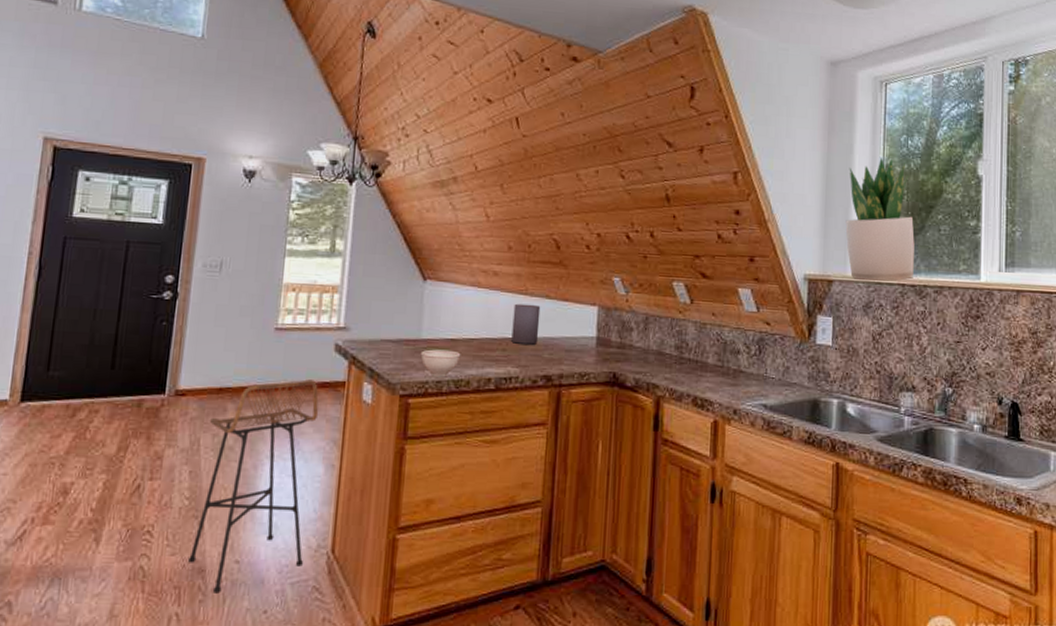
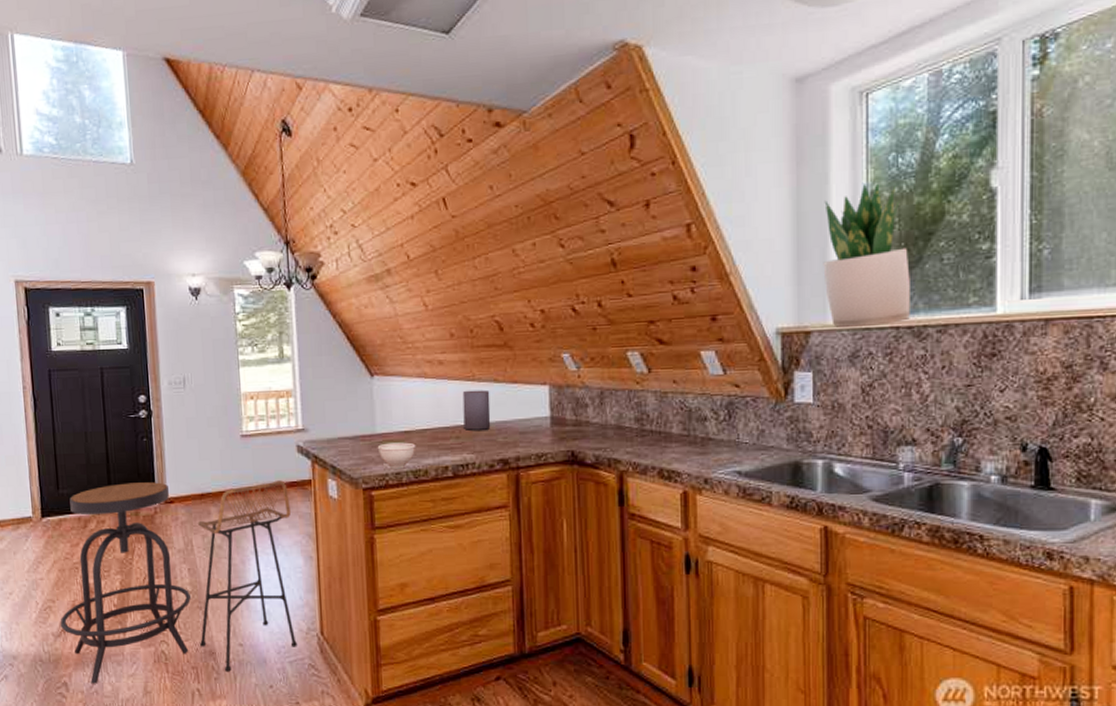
bar stool: none [17,369,188,605] -> present [60,482,192,684]

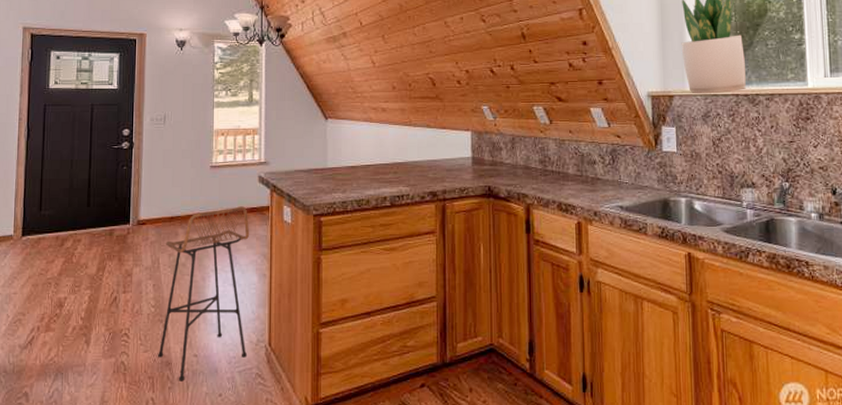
bar stool: present [60,482,192,684] -> none [28,206,154,394]
bowl: present [377,442,416,469] -> none [327,176,361,198]
canister: present [462,389,491,432] -> none [401,133,423,168]

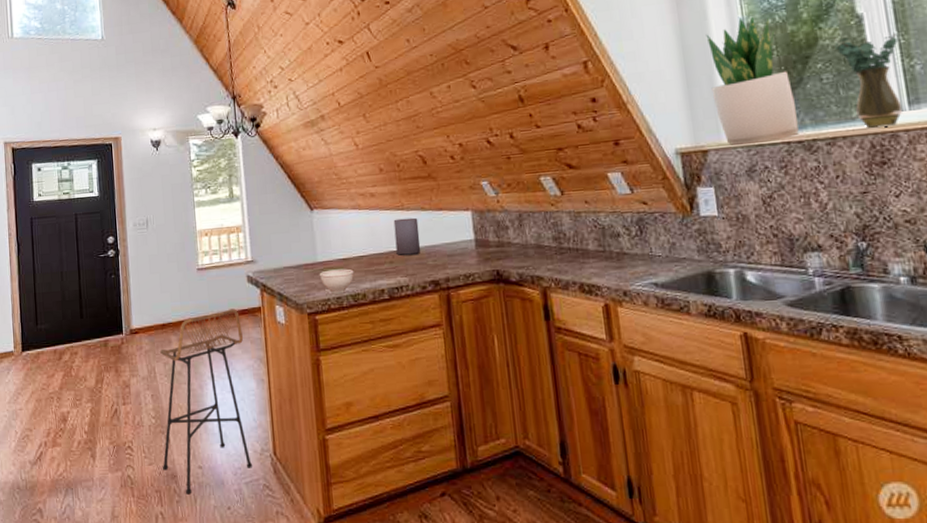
bowl: none [327,176,361,198] -> present [319,268,354,294]
canister: none [401,133,423,168] -> present [393,217,421,256]
vase: none [778,11,827,89] -> present [833,33,903,128]

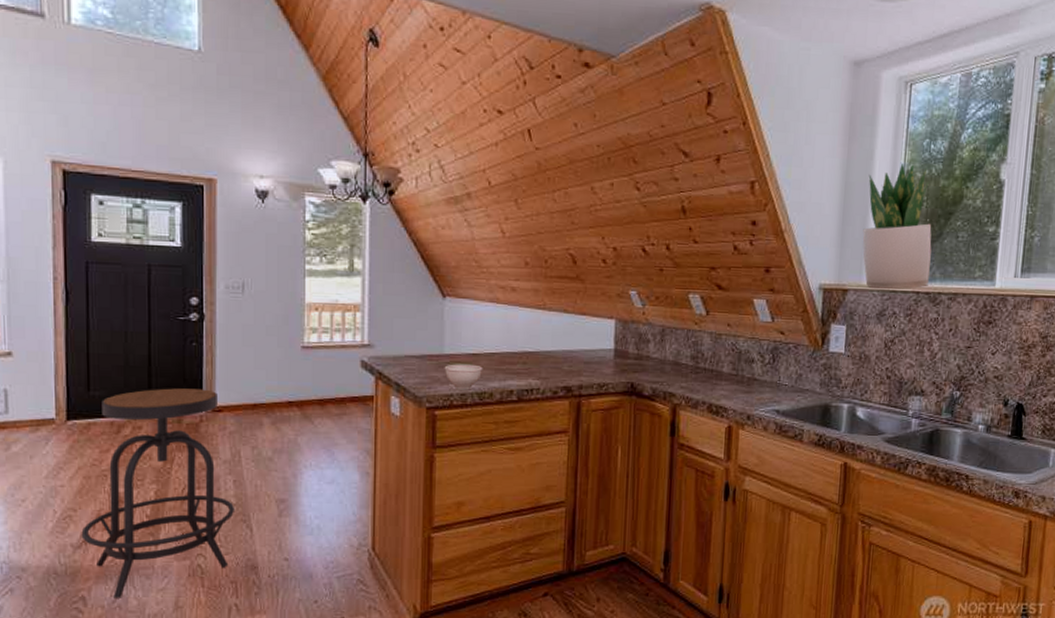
bar stool: none [36,315,155,510] -> present [81,388,236,598]
bar stool: present [159,309,252,495] -> none [242,394,349,587]
canister: present [393,217,421,256] -> none [531,318,559,359]
vase: present [833,33,903,128] -> none [975,198,1027,290]

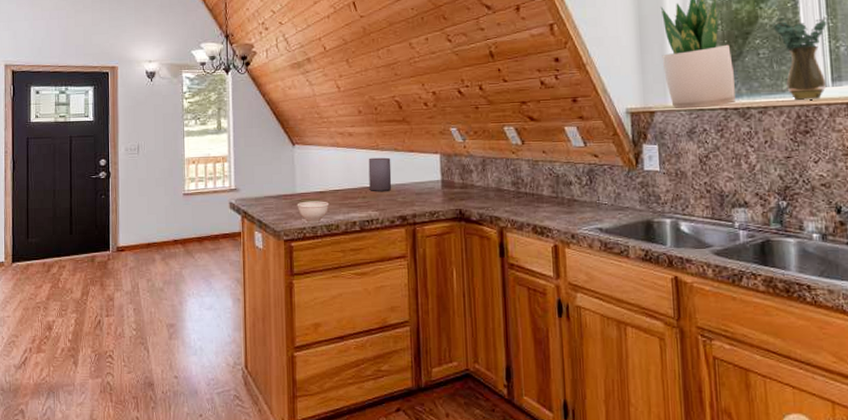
bar stool: present [81,388,236,598] -> none [21,233,136,412]
canister: none [531,318,559,359] -> present [368,157,392,192]
vase: none [975,198,1027,290] -> present [771,17,827,100]

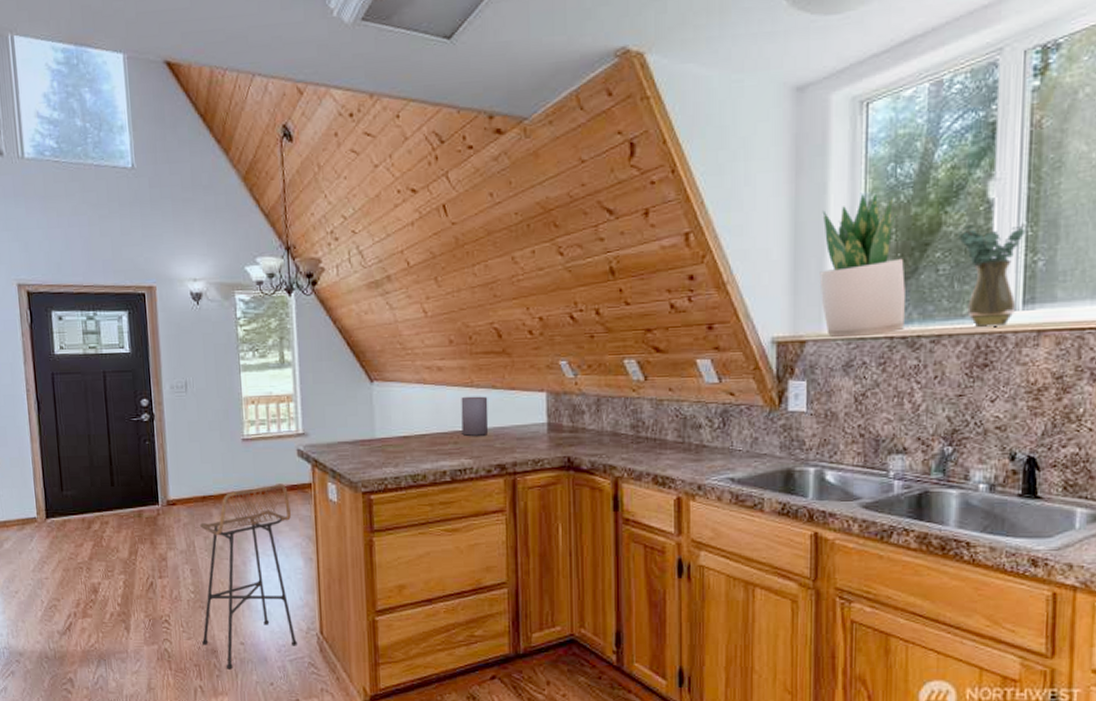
bar stool: none [141,232,224,402] -> present [199,484,297,670]
bowl: present [297,201,330,224] -> none [376,447,415,474]

